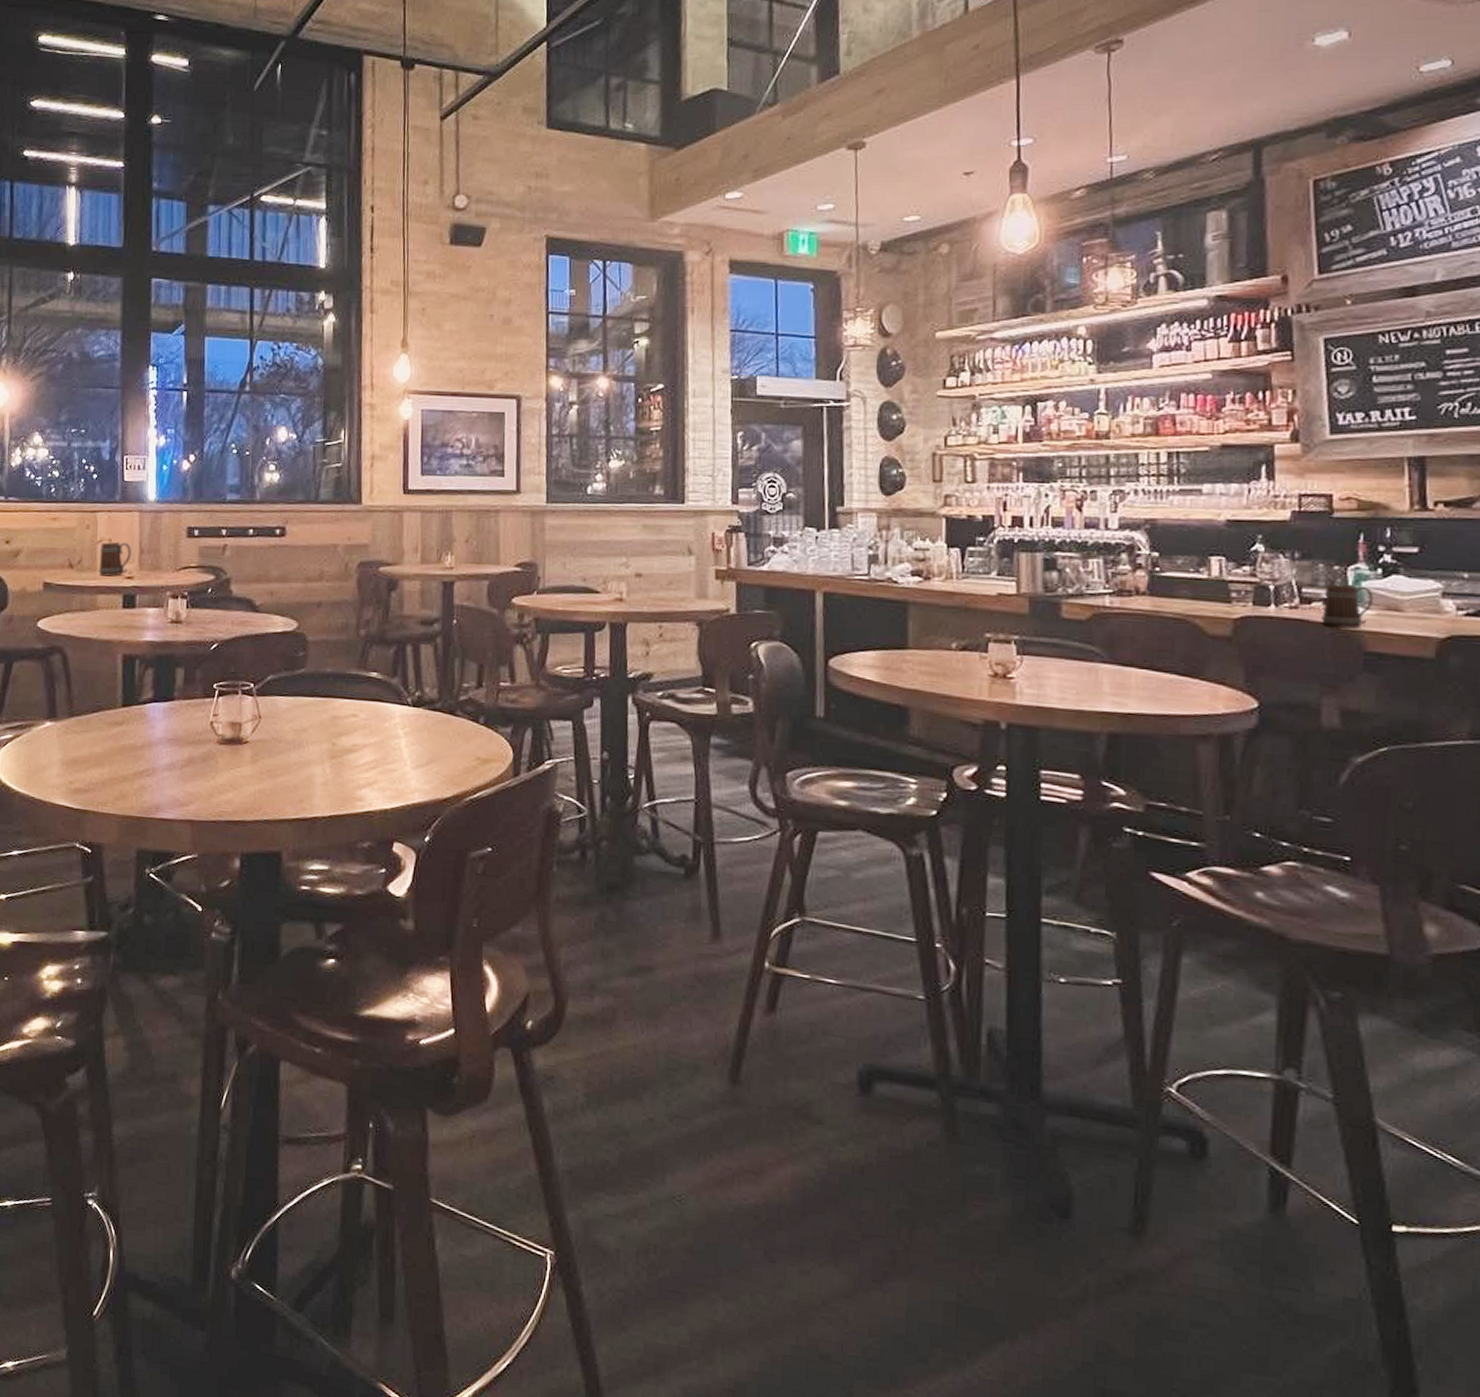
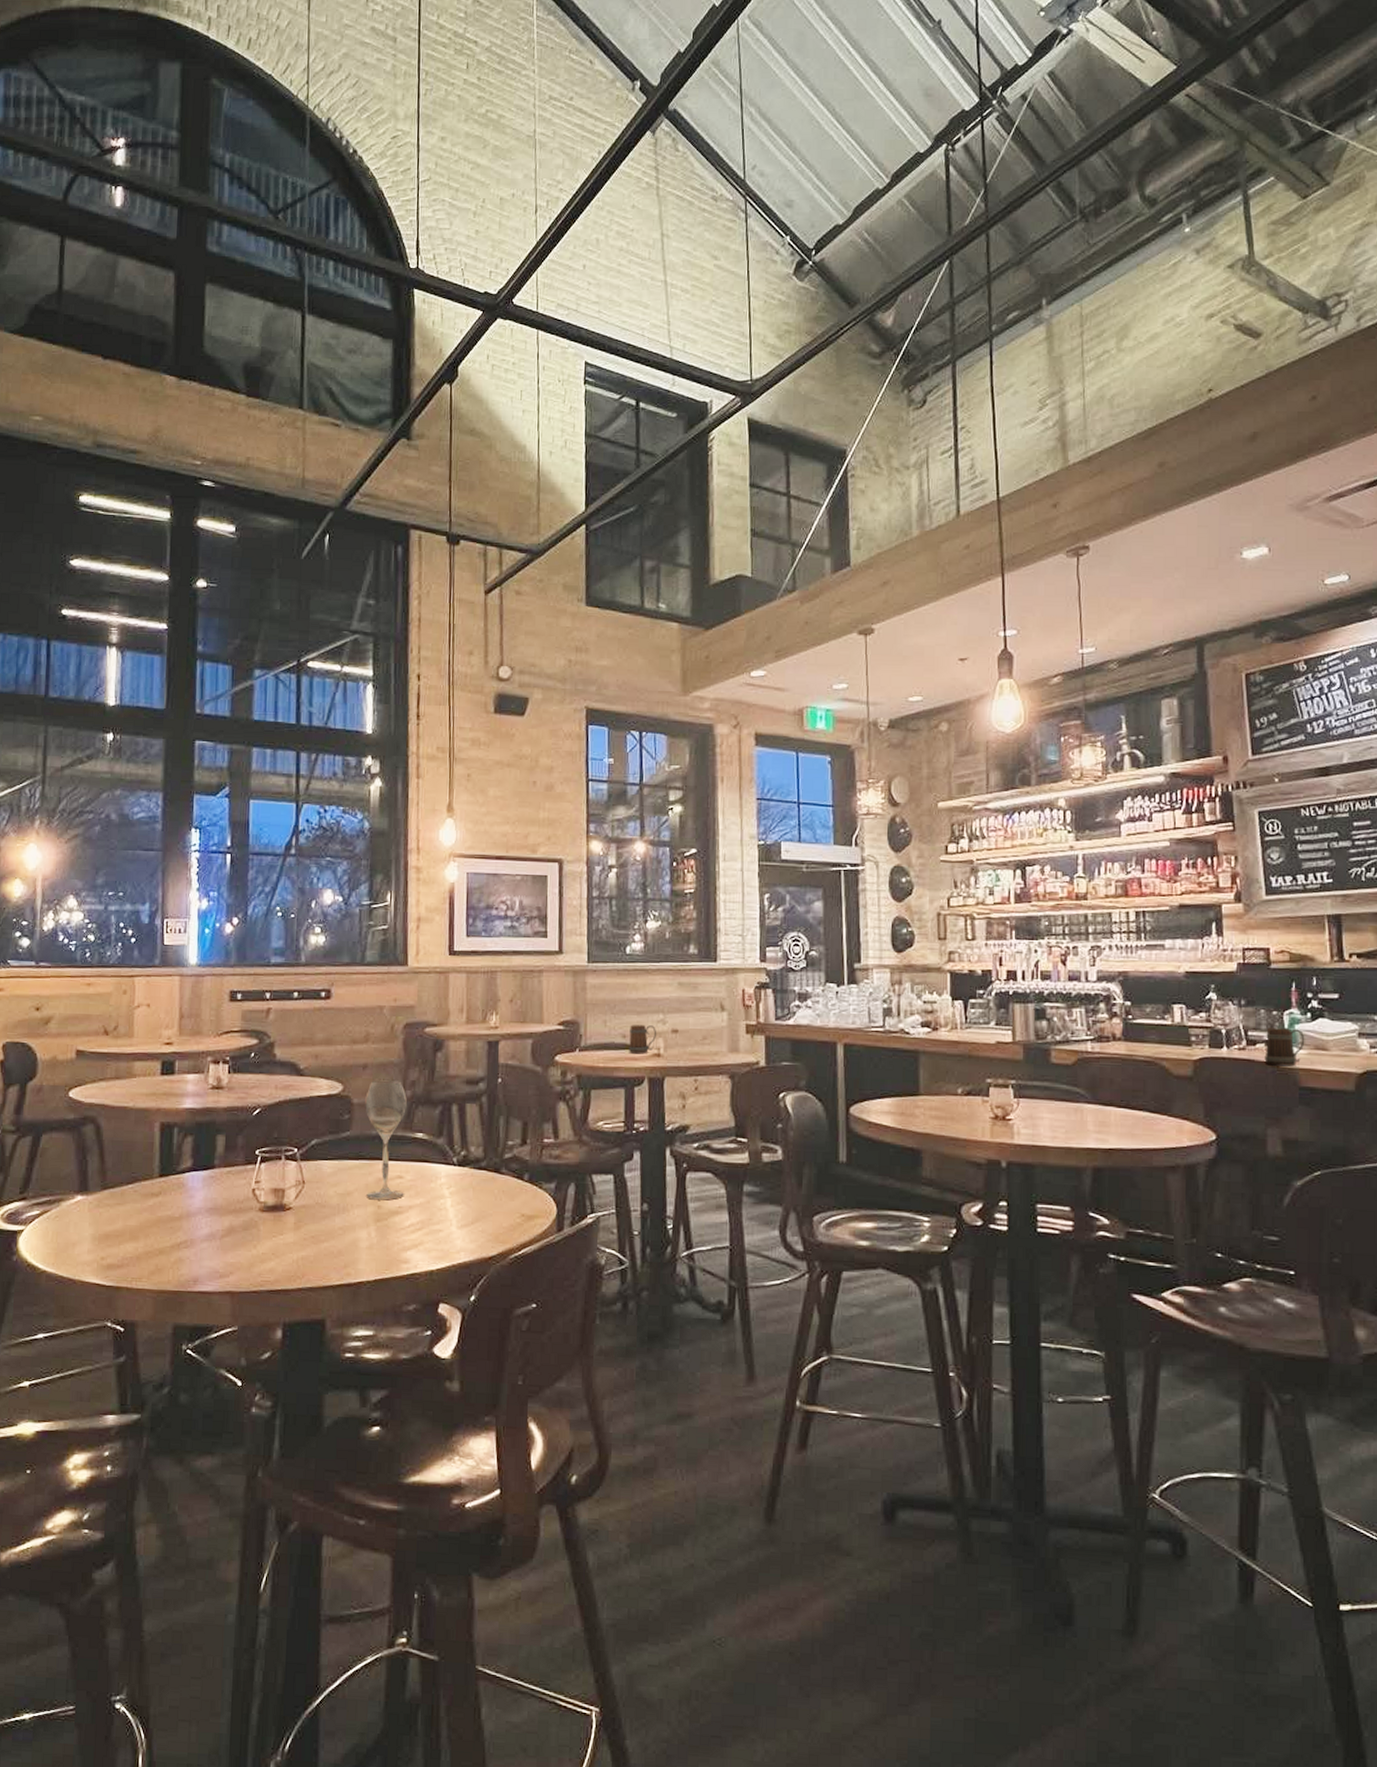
beer mug: present [99,541,132,577] -> none [136,1007,171,1043]
wineglass: none [319,618,361,738] -> present [365,1080,407,1201]
beer mug: none [588,568,619,598] -> present [628,1025,656,1054]

